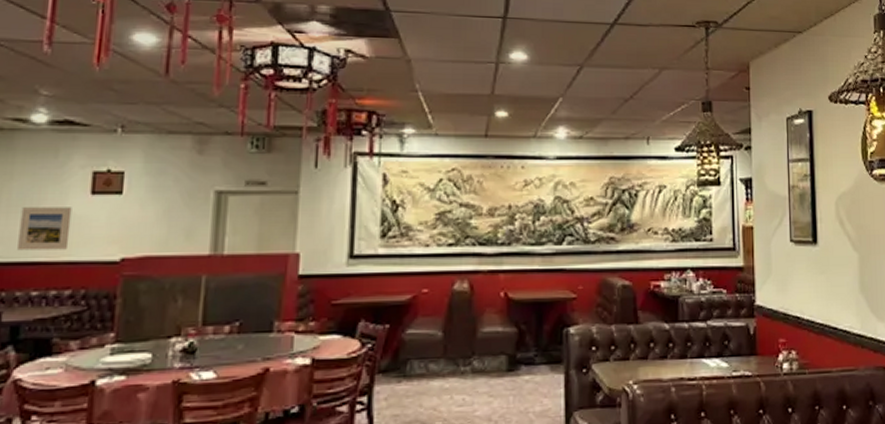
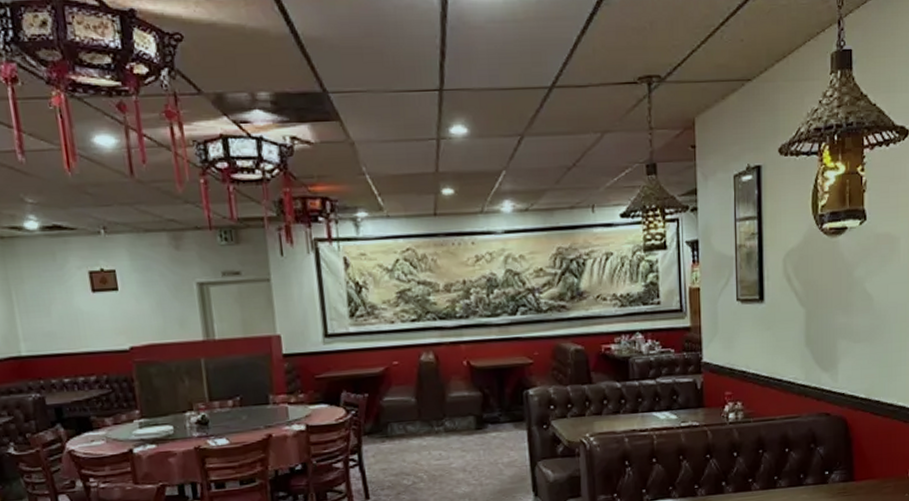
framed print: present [17,207,72,251] -> none [37,304,85,345]

